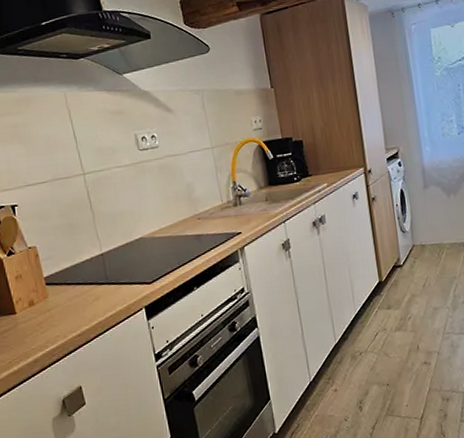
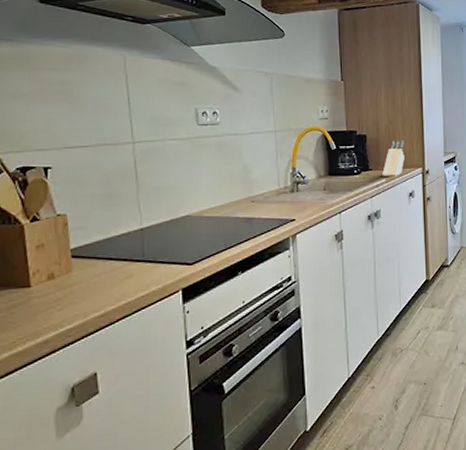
knife block: none [323,141,345,181] -> present [382,140,405,176]

